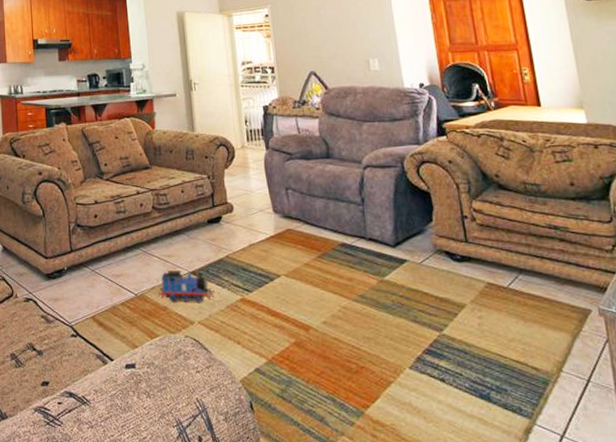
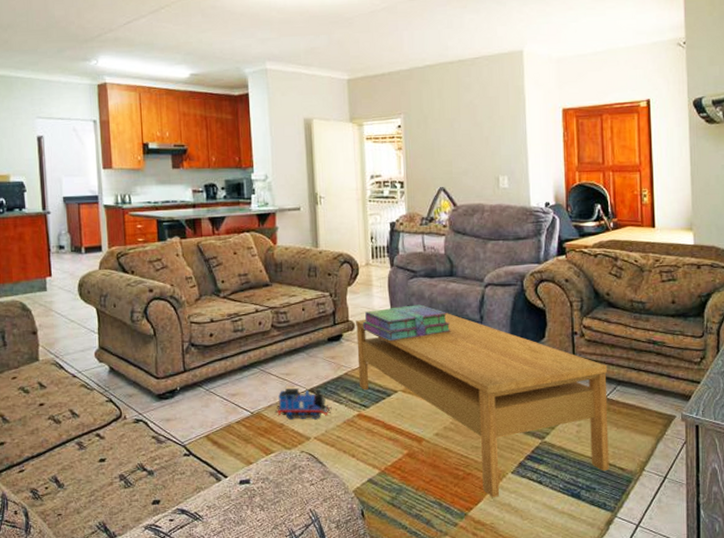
coffee table: none [234,195,521,396] -> present [356,313,609,498]
stack of books: none [241,186,332,224] -> present [362,304,451,342]

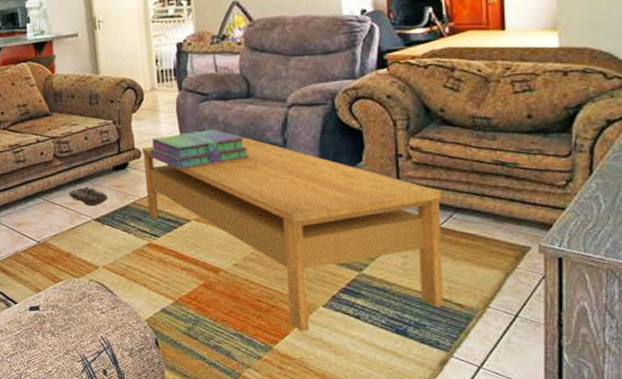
toy train: present [274,388,332,420] -> none [61,218,120,249]
shoe: none [284,357,323,376] -> present [68,187,110,206]

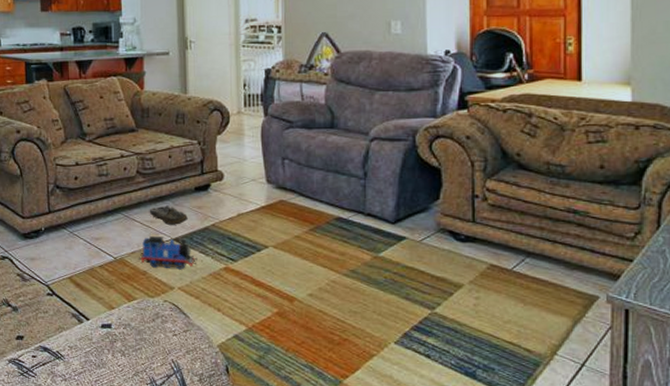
toy train: none [61,218,120,249] -> present [138,236,197,270]
coffee table: present [142,137,444,332] -> none [225,167,514,368]
stack of books: present [149,129,249,169] -> none [232,157,330,194]

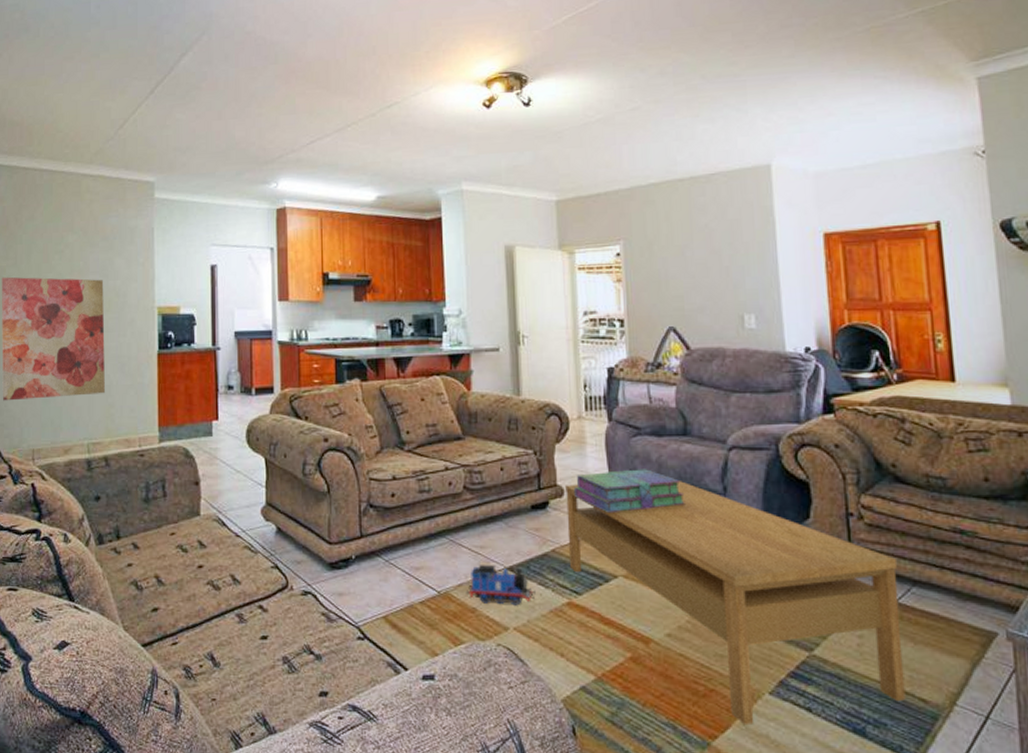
shoe: present [149,205,189,225] -> none [478,527,525,551]
coffee table: none [225,167,514,368] -> present [566,481,906,726]
stack of books: none [232,157,330,194] -> present [573,469,685,514]

